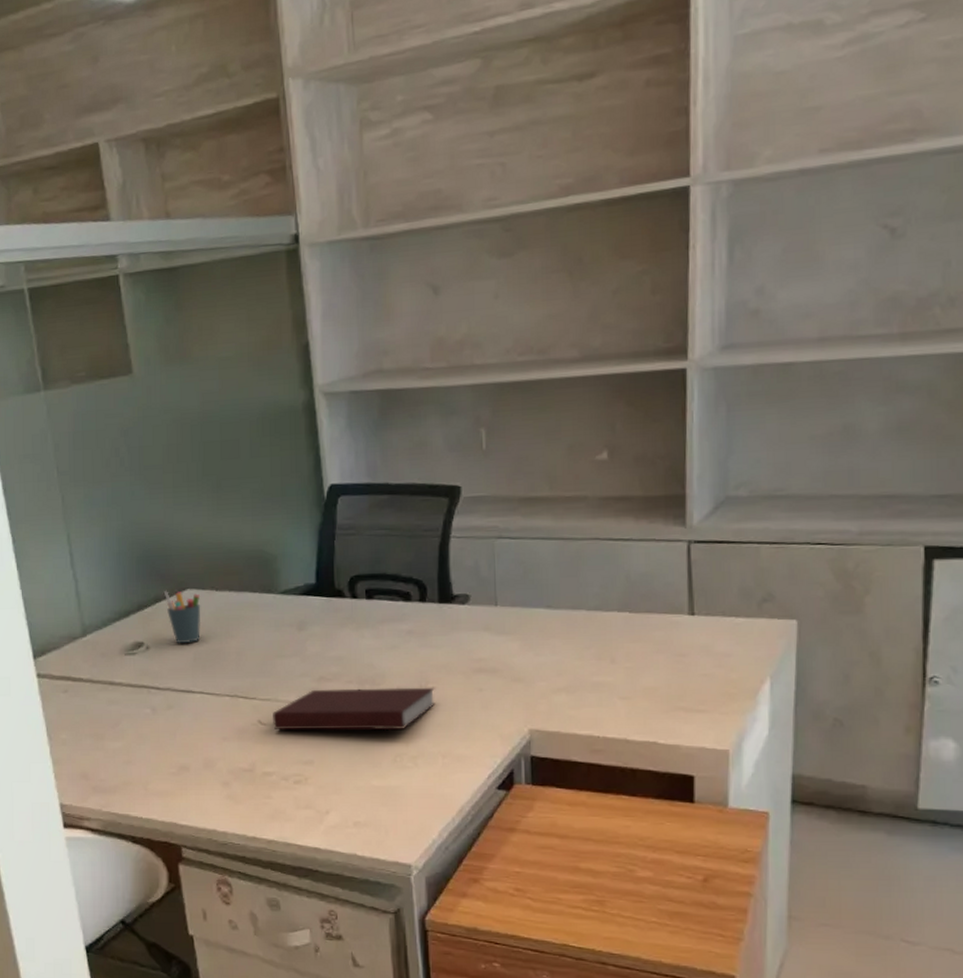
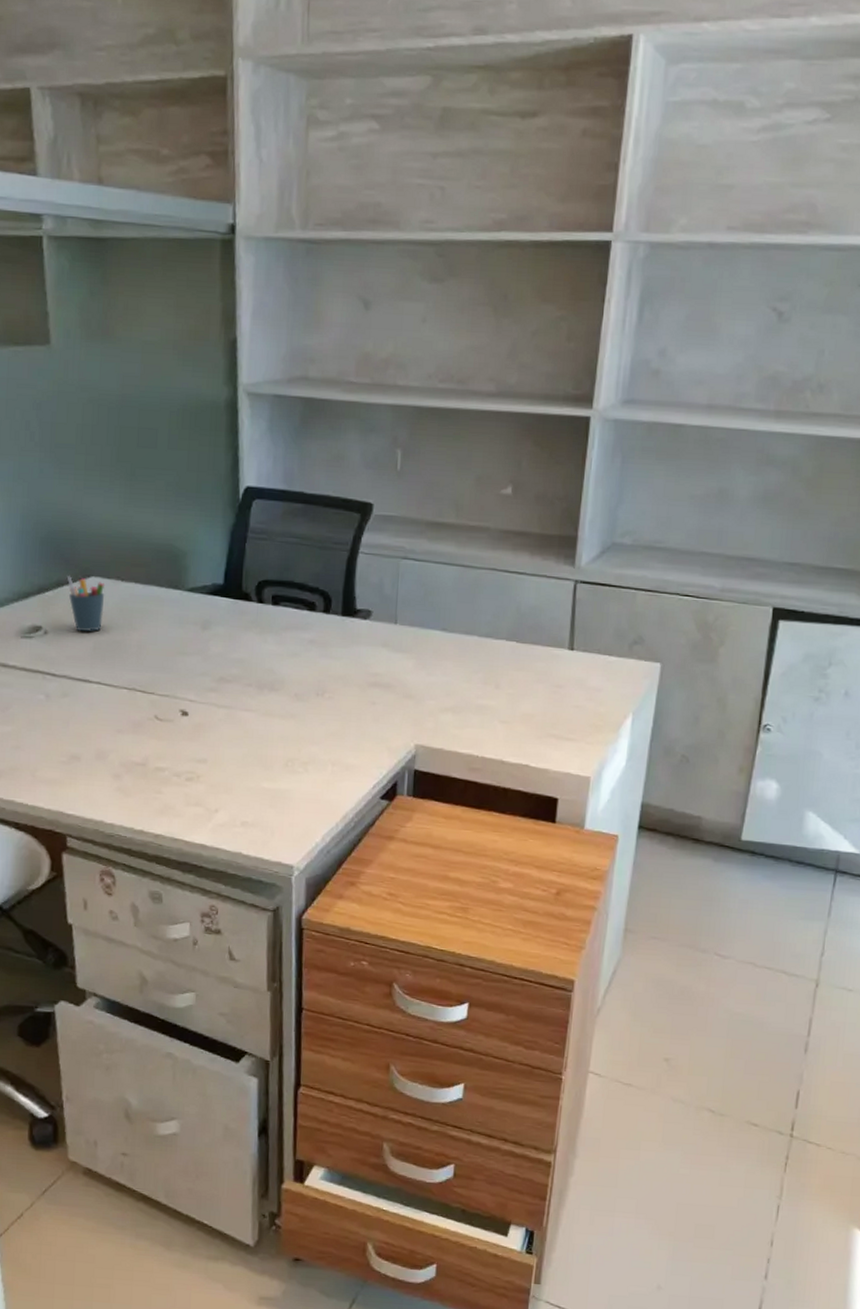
notebook: present [273,687,435,731] -> none [169,689,331,736]

